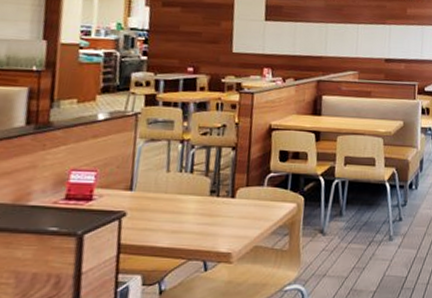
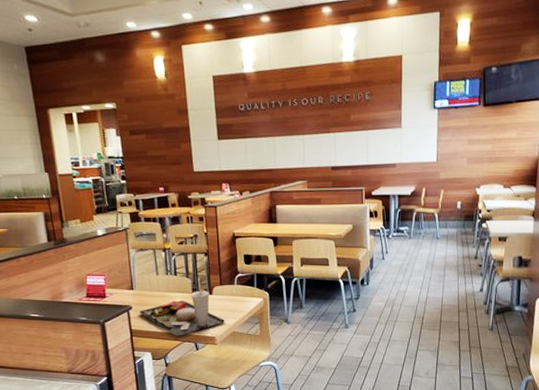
food tray: none [134,177,248,254] -> present [138,278,226,337]

